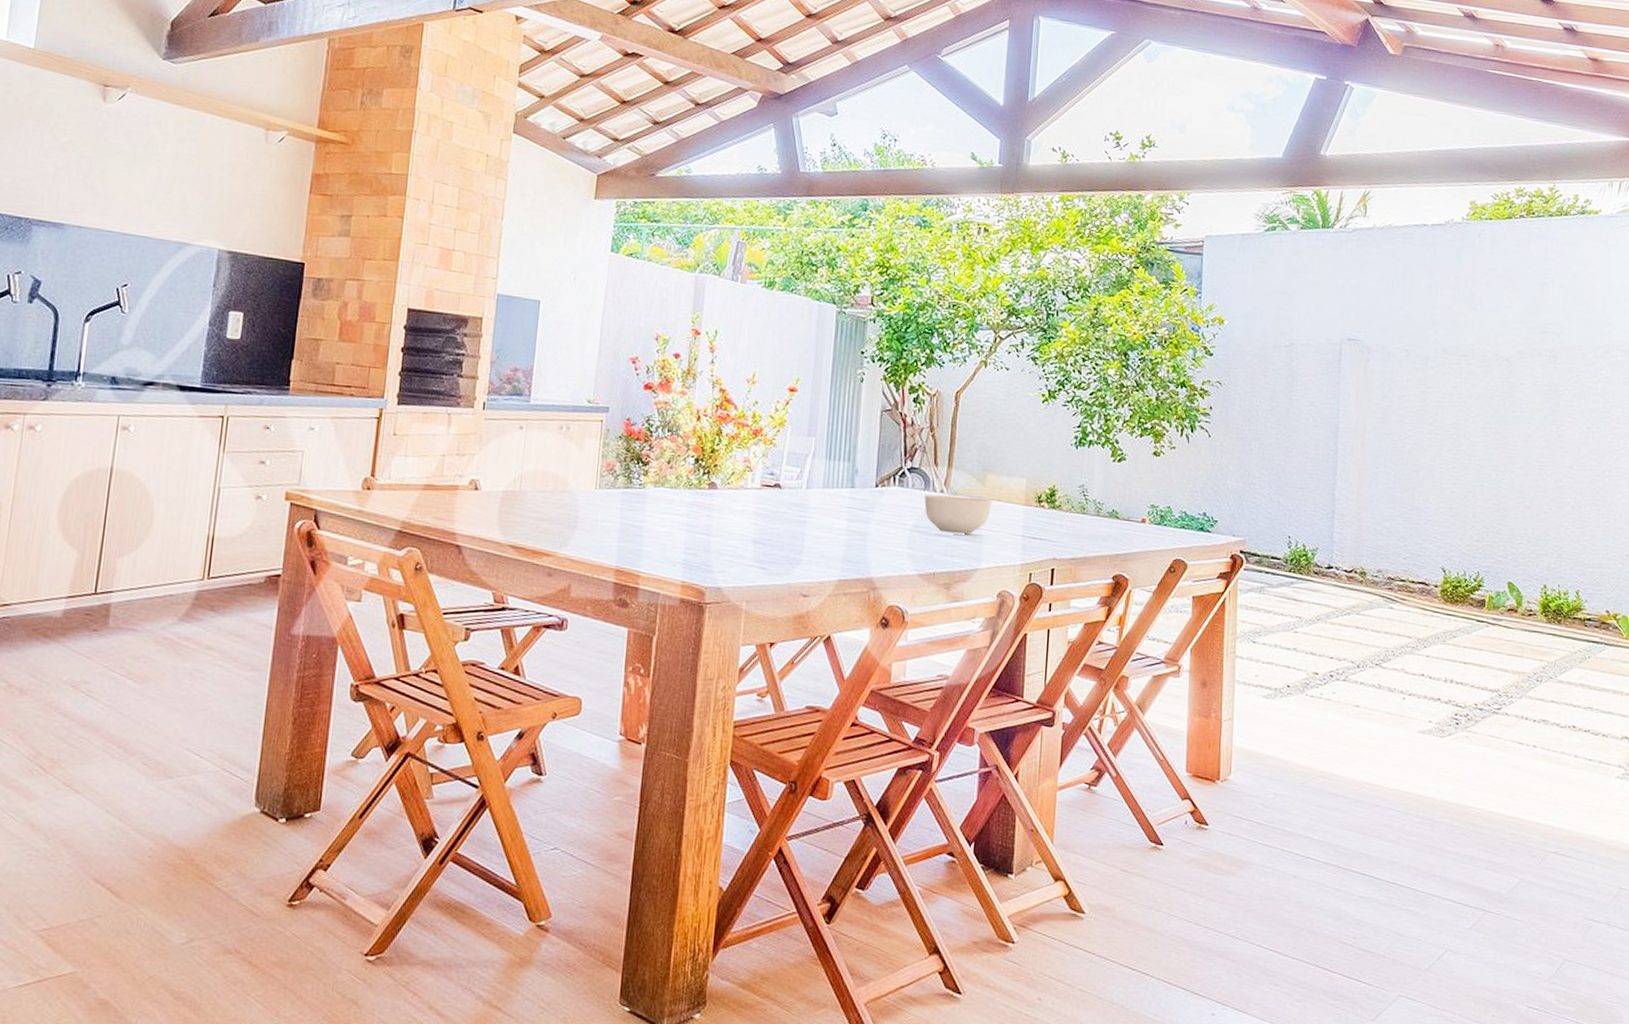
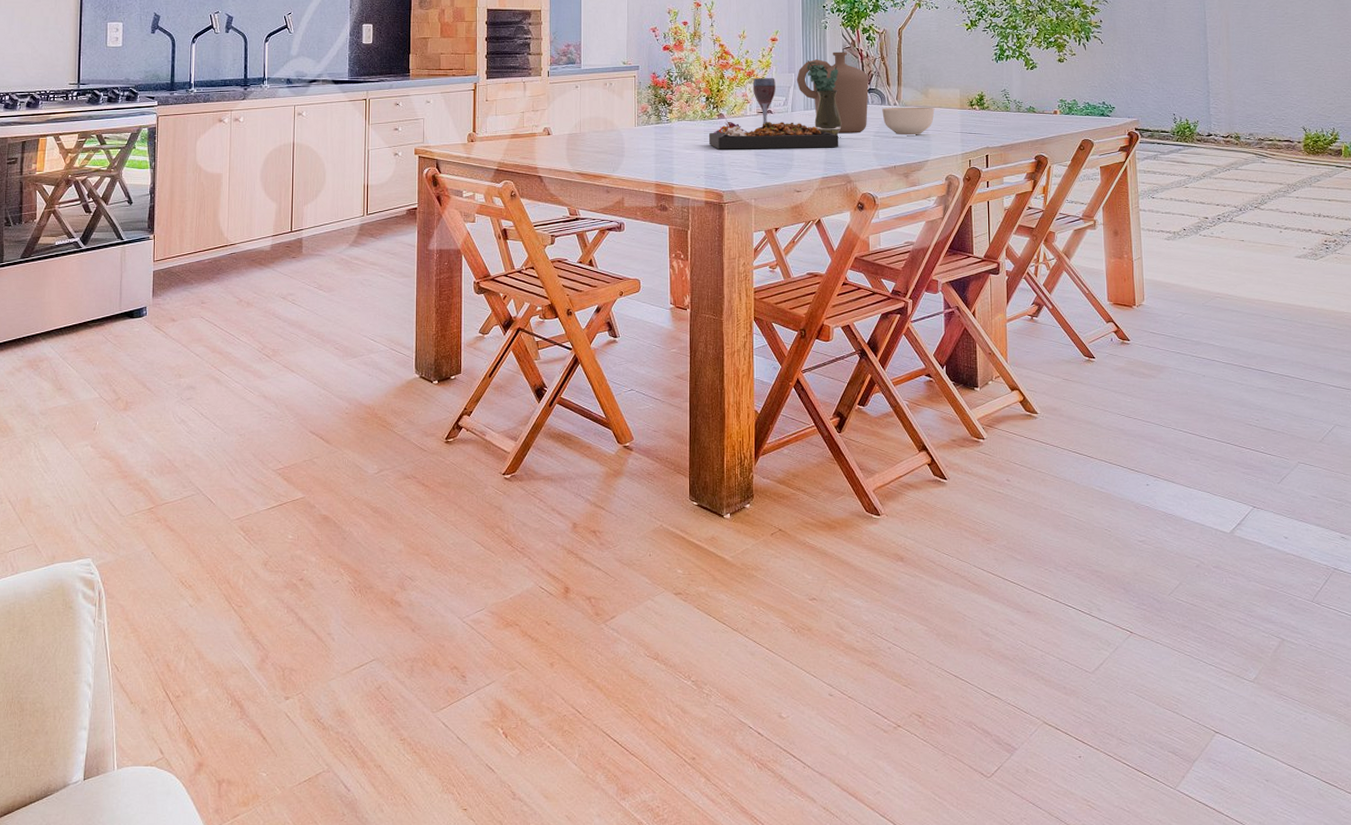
food platter: none [692,490,865,542] -> present [708,119,839,150]
cup: none [758,439,790,502] -> present [752,78,777,124]
water jug: none [817,413,911,526] -> present [796,51,869,134]
vase: none [831,420,873,526] -> present [807,59,842,136]

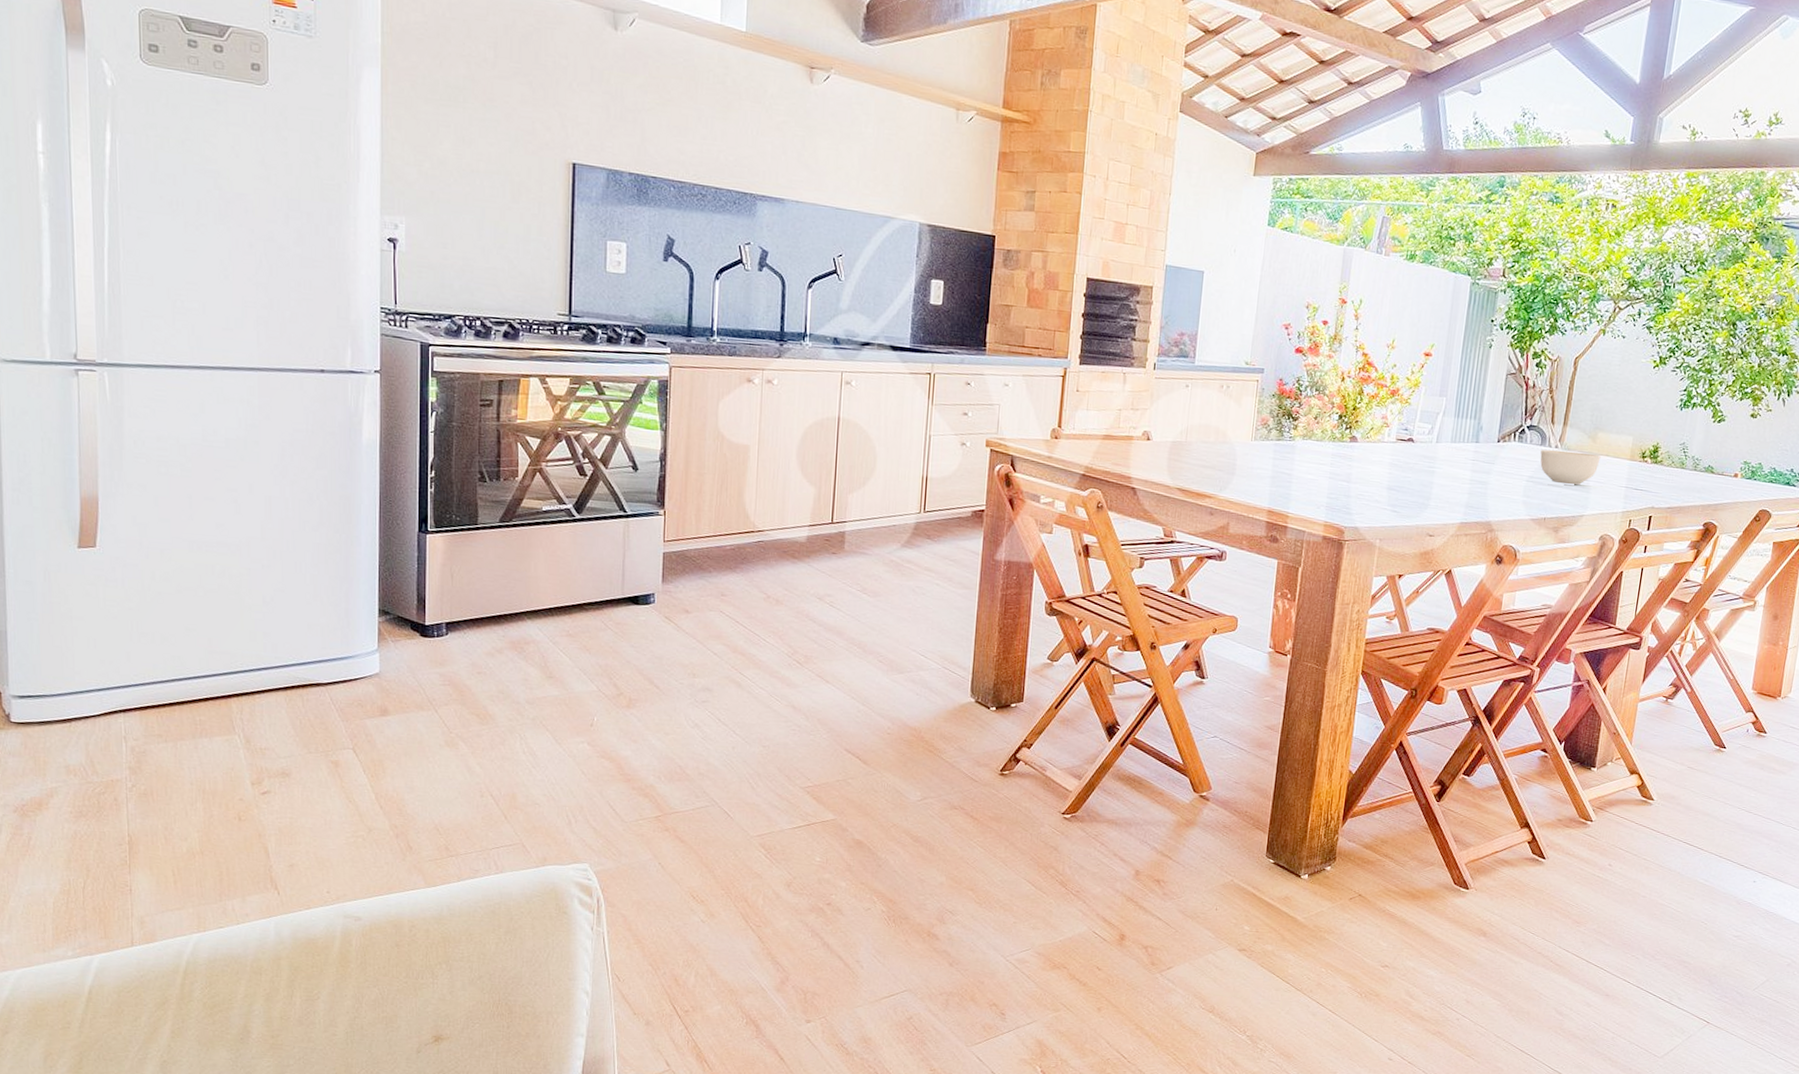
food platter: present [708,119,839,150] -> none [1335,443,1487,490]
cup: present [752,78,777,124] -> none [1394,398,1423,454]
water jug: present [796,51,869,134] -> none [1447,376,1531,476]
vase: present [807,59,842,136] -> none [1460,382,1498,476]

